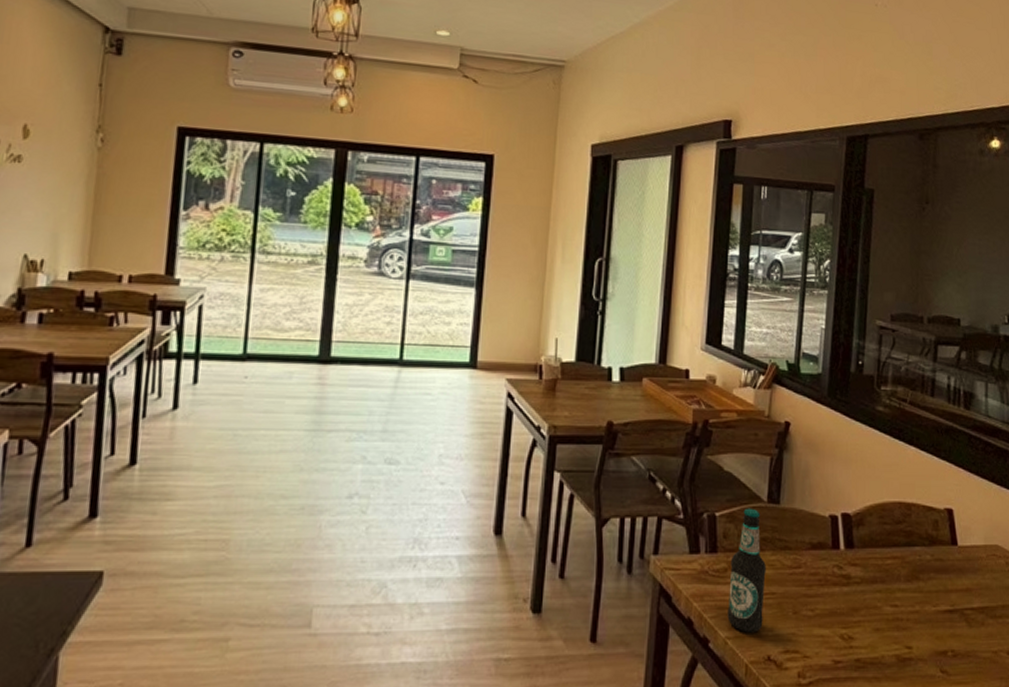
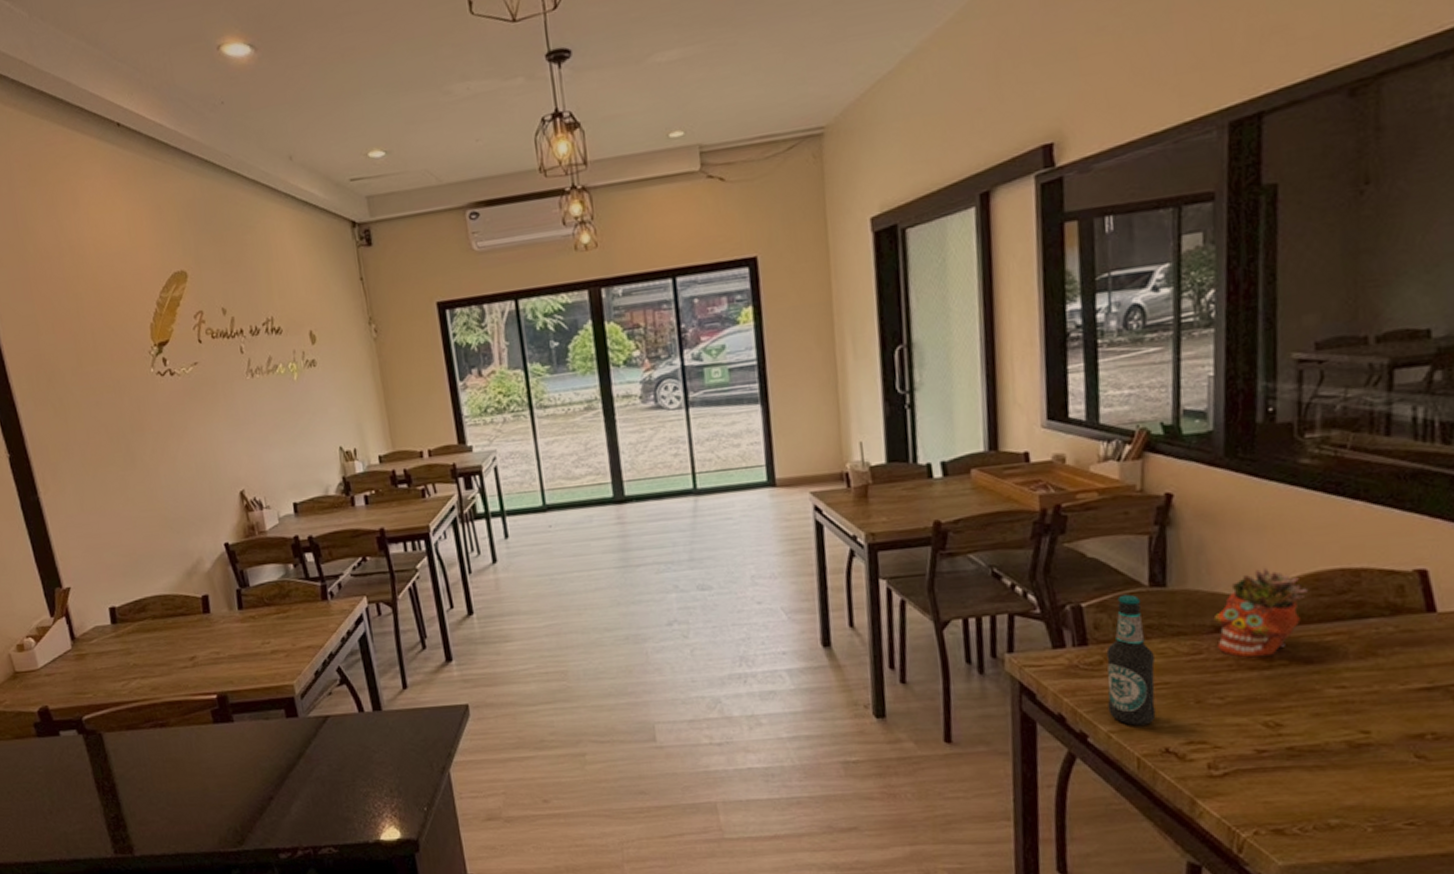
succulent planter: none [811,495,876,575] -> present [1213,567,1308,658]

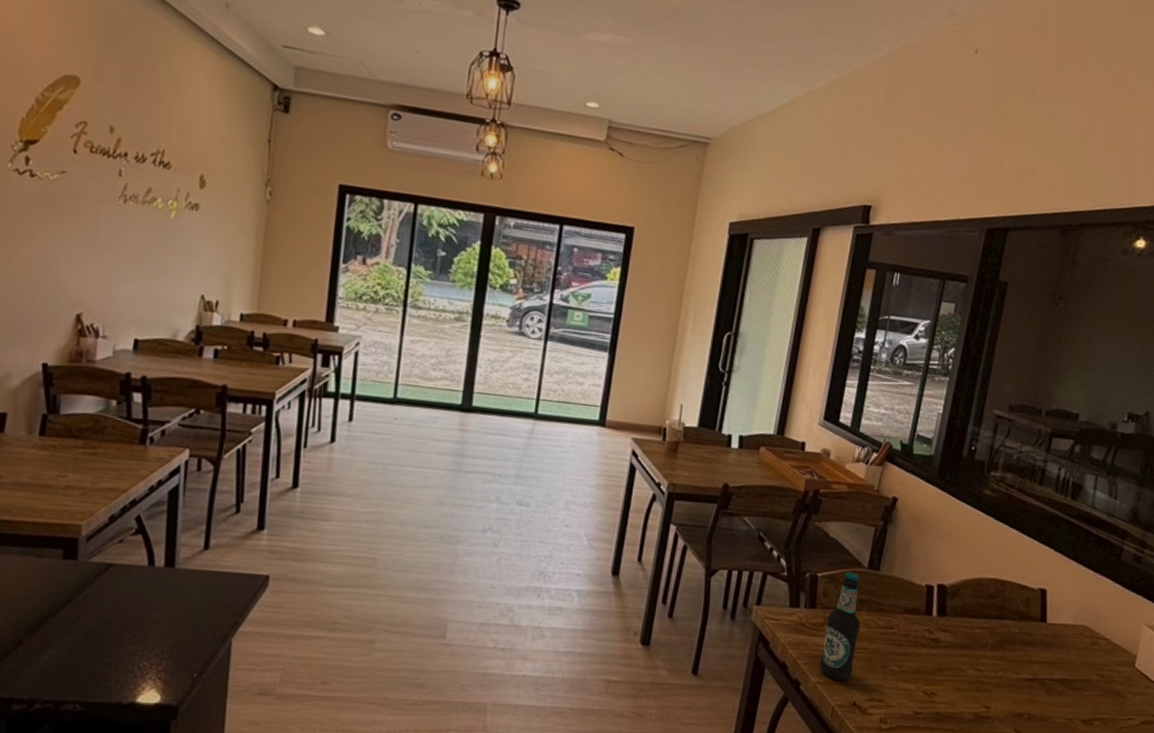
succulent planter: present [1213,567,1308,658] -> none [904,568,971,638]

